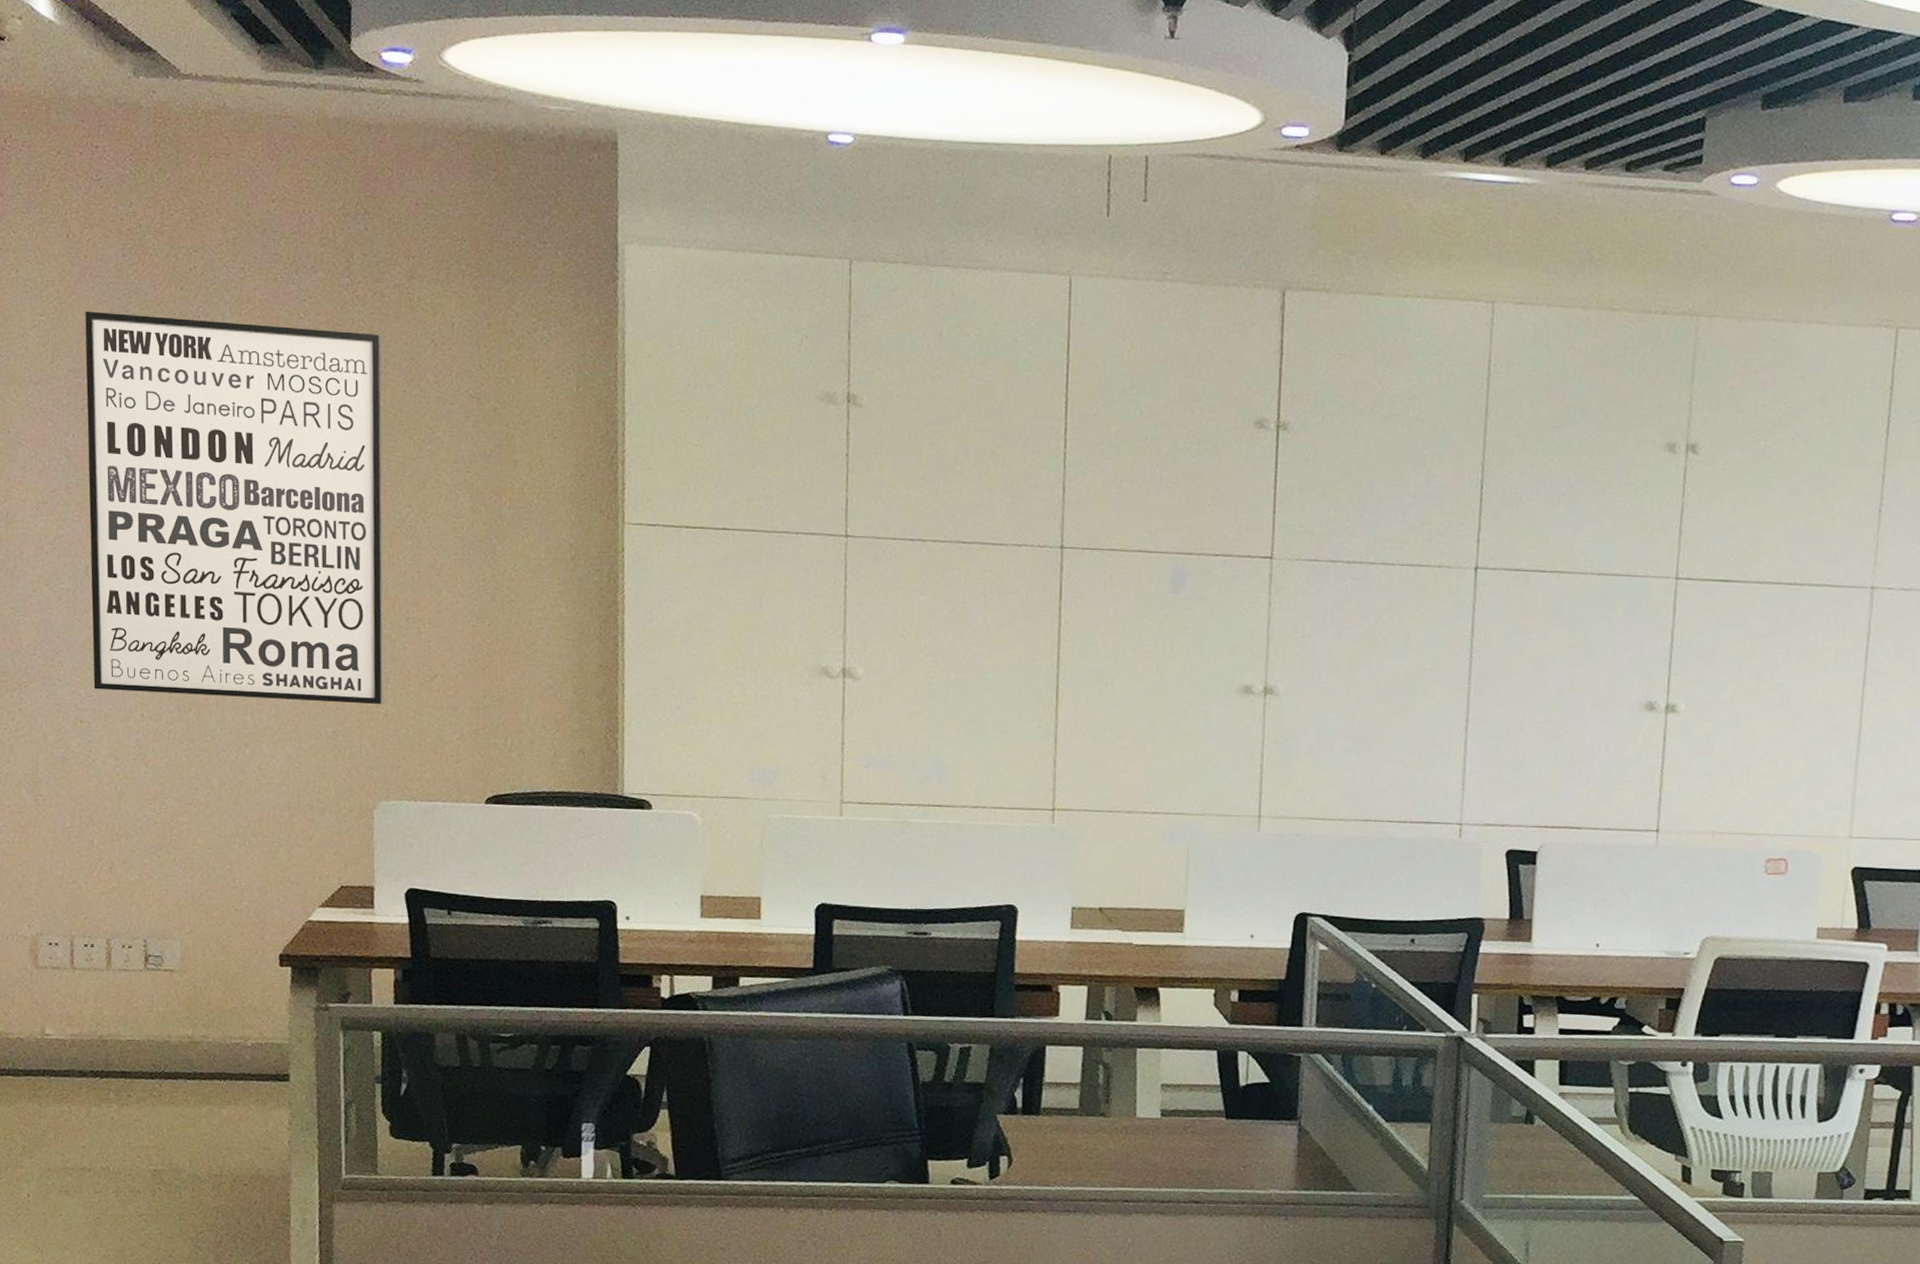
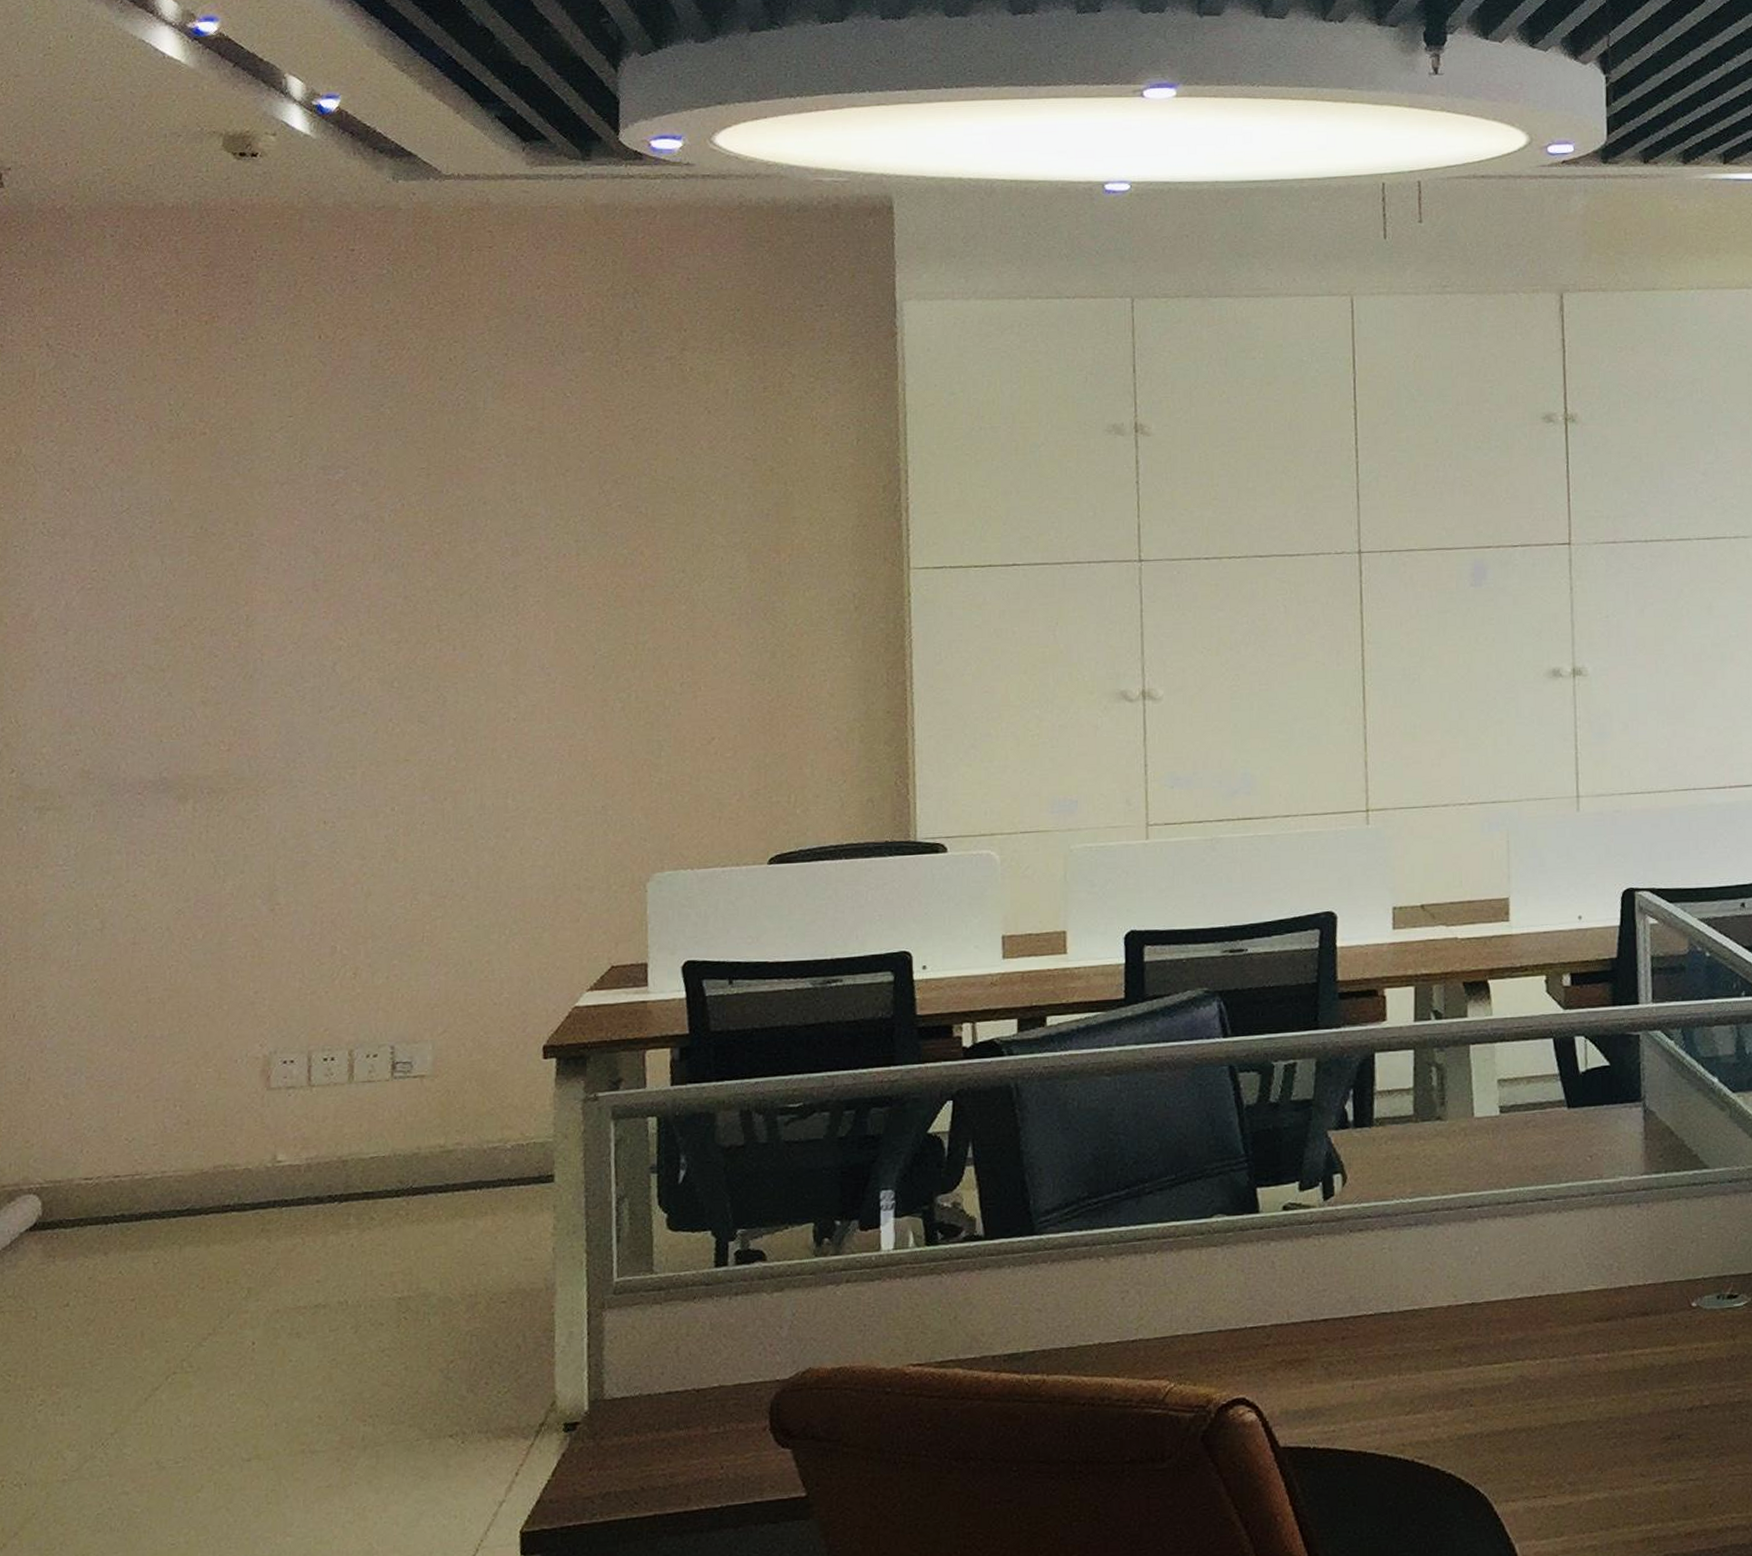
wall art: present [85,311,383,705] -> none [336,406,656,788]

